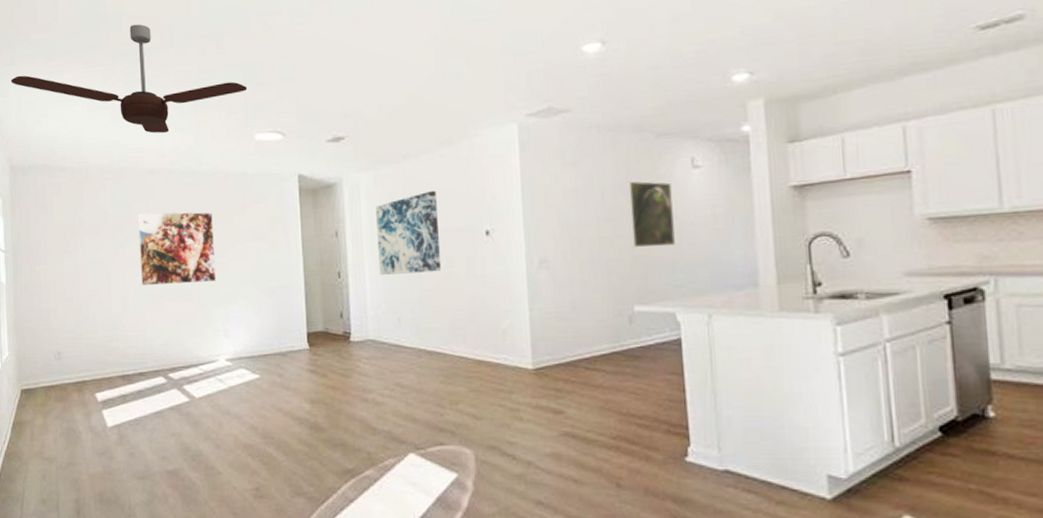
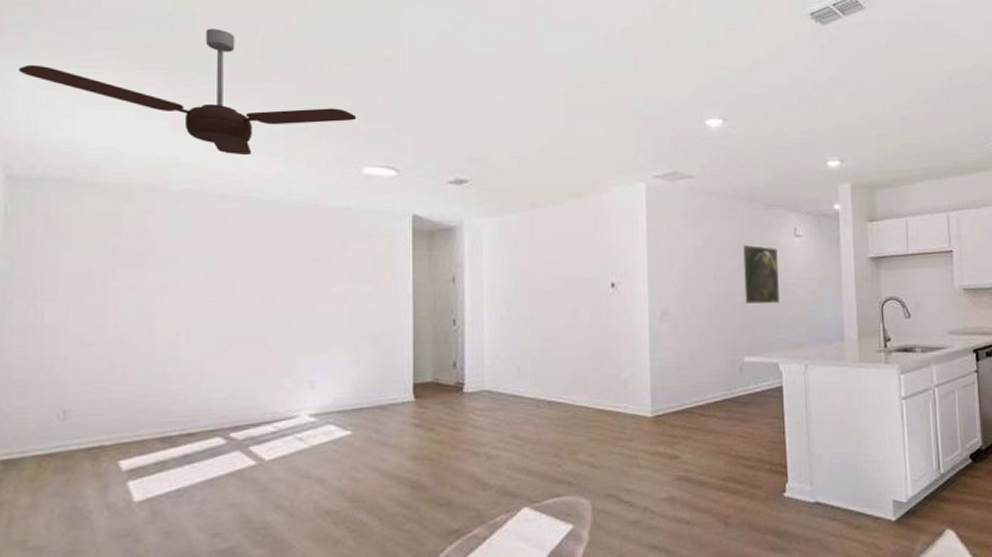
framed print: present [137,212,217,285] -> none [198,243,304,330]
wall art: present [376,190,442,275] -> none [499,241,566,323]

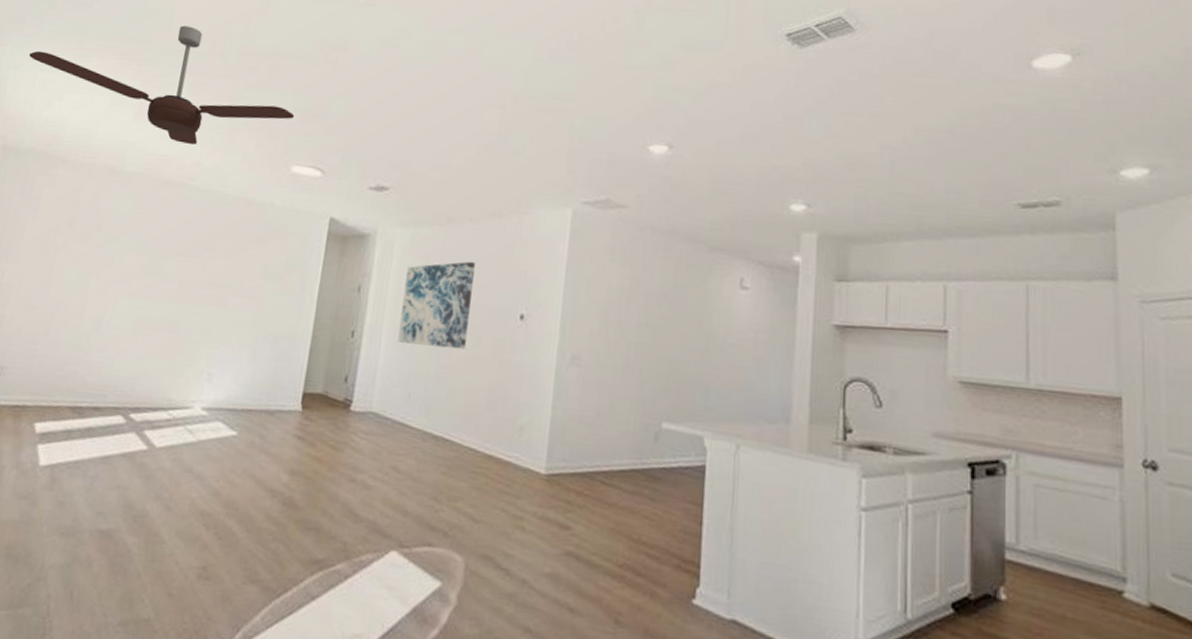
wall art: none [499,241,566,323] -> present [397,261,475,350]
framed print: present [741,244,780,305] -> none [668,290,718,366]

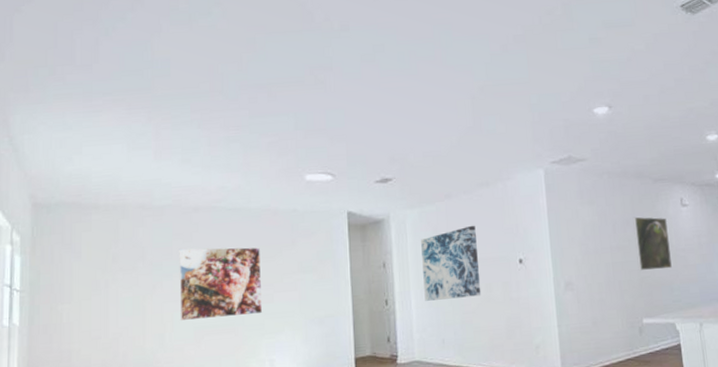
ceiling fan: present [28,25,295,145] -> none [39,71,299,173]
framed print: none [122,224,225,318] -> present [179,247,263,320]
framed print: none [668,290,718,366] -> present [633,216,672,271]

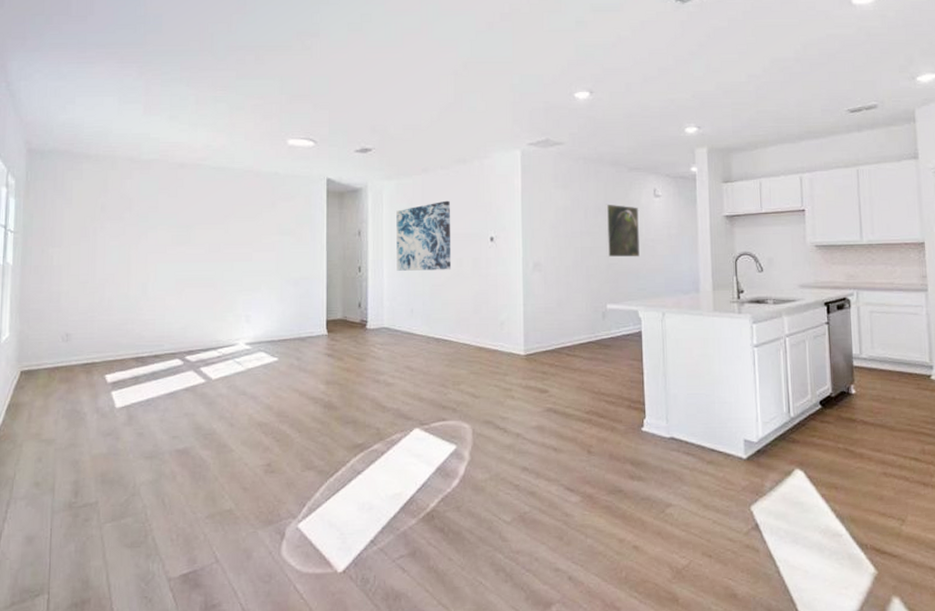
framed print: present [179,247,263,320] -> none [163,202,242,272]

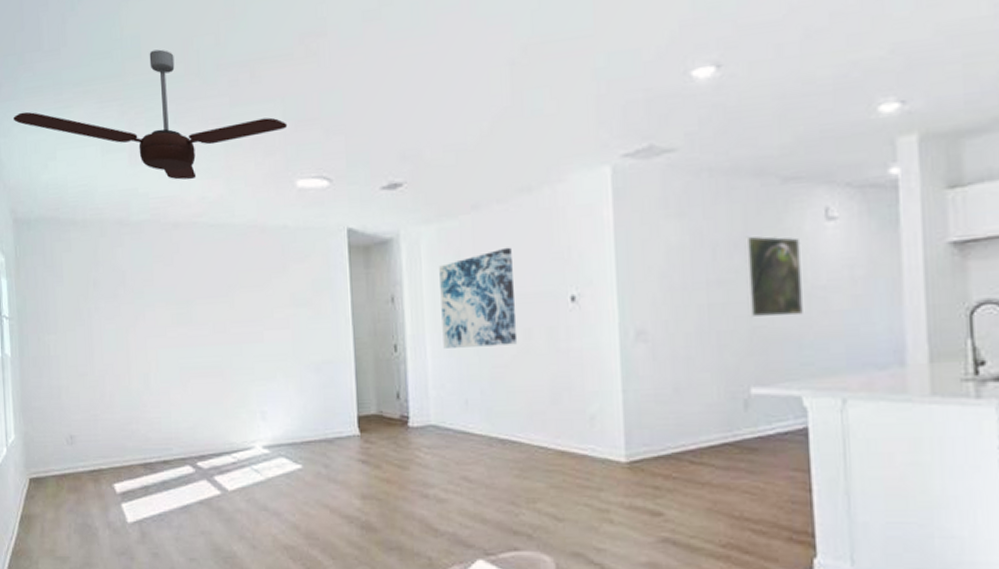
ceiling fan: none [35,28,283,131] -> present [13,49,288,180]

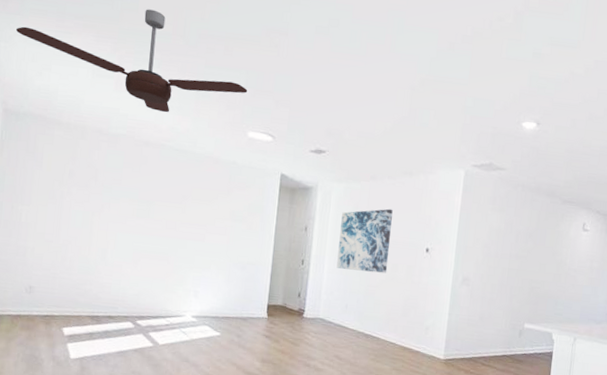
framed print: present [744,235,803,317] -> none [531,231,567,285]

